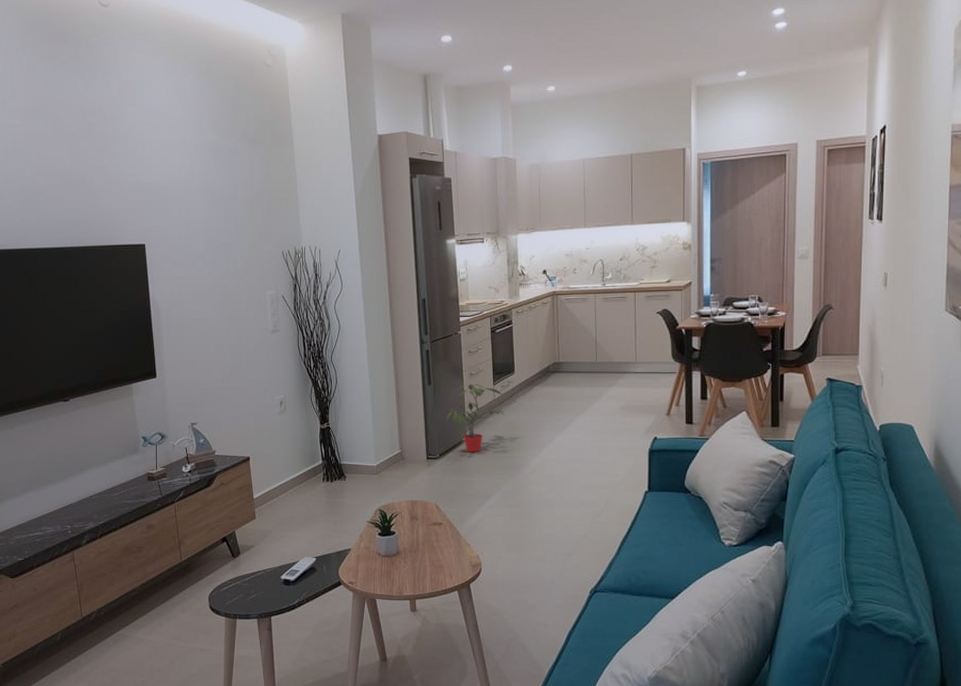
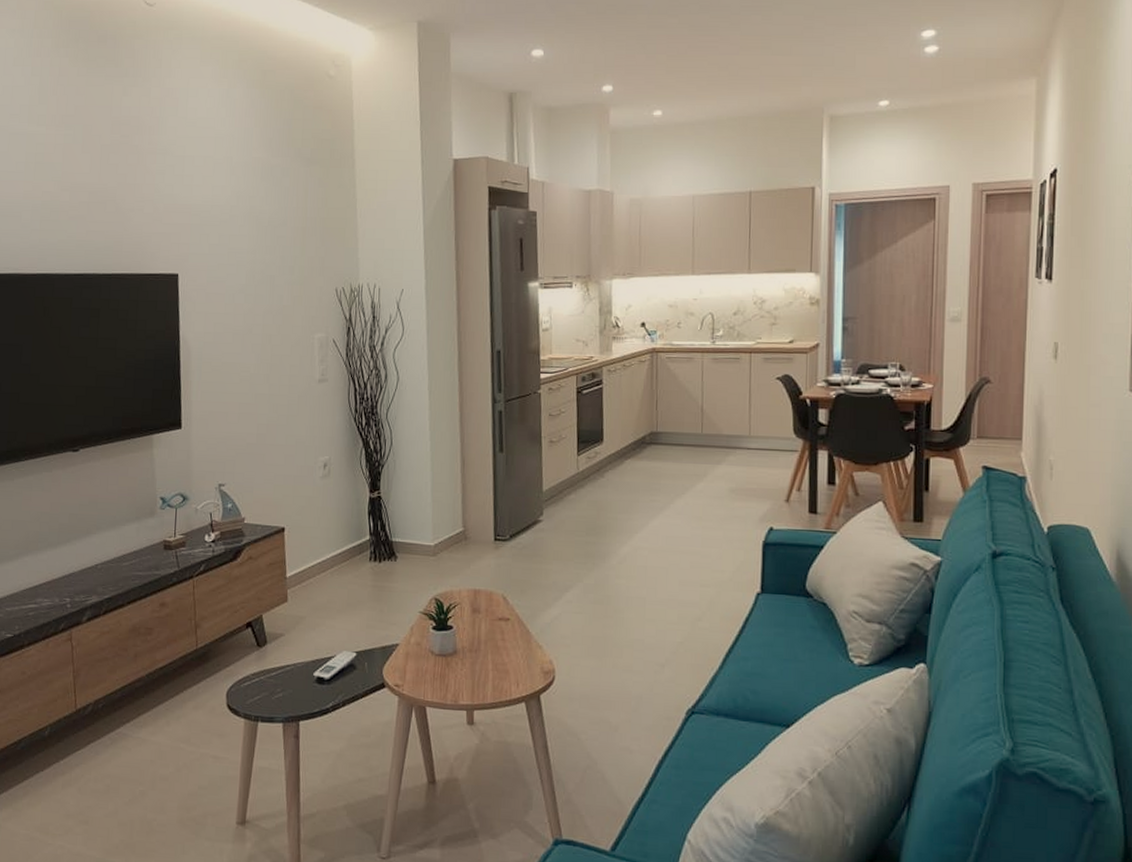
potted plant: present [445,384,506,453] -> none [518,453,591,536]

